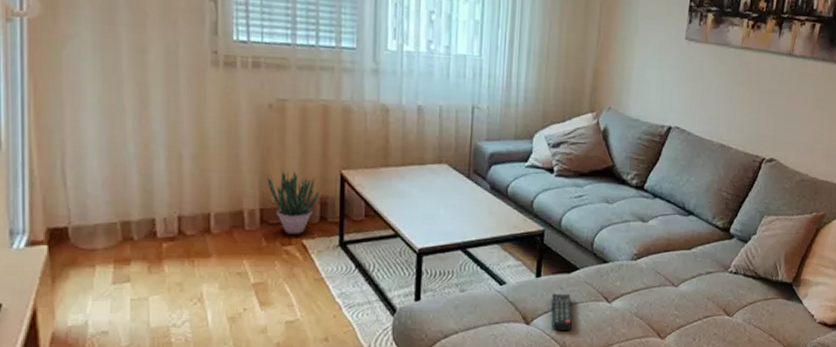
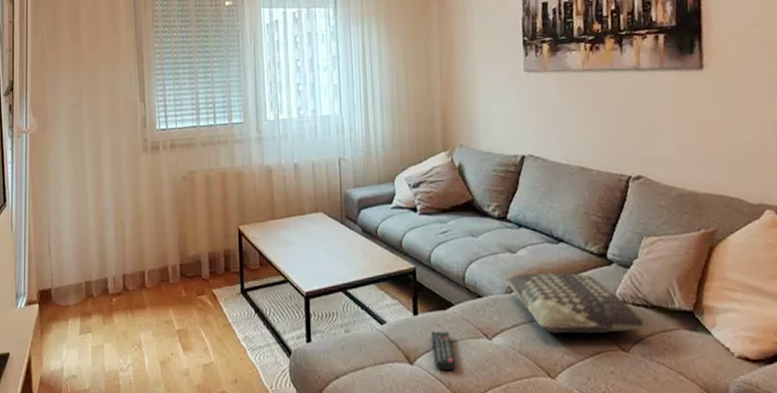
potted plant: present [267,169,319,234] -> none [184,229,223,285]
cushion: none [635,242,750,300] -> present [507,272,645,334]

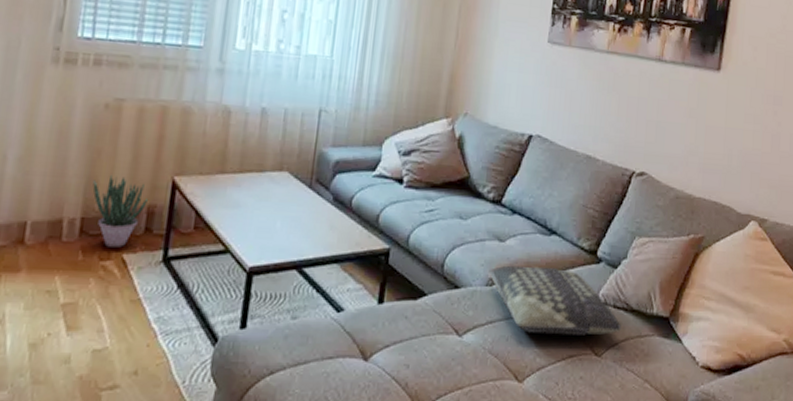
potted plant: none [184,229,223,285] -> present [92,174,148,247]
remote control: present [431,331,455,372] -> none [393,323,417,370]

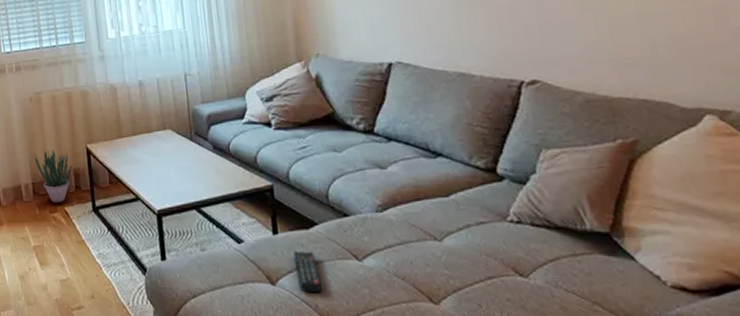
remote control: none [393,323,417,370] -> present [294,251,322,293]
cushion: present [490,265,621,336] -> none [377,189,547,257]

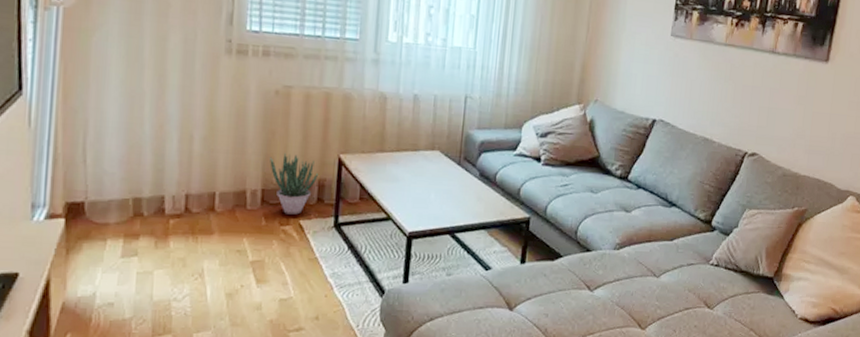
remote control: present [294,251,322,293] -> none [534,280,555,319]

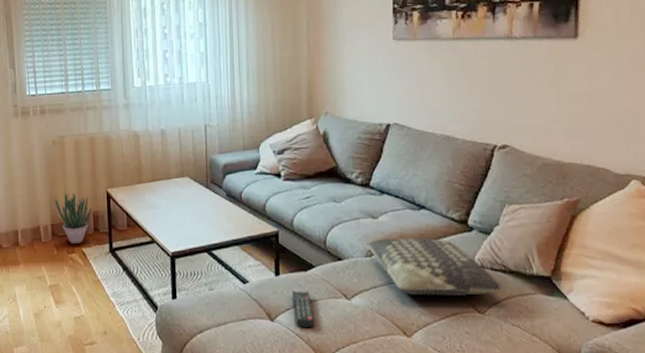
remote control: none [534,280,555,319] -> present [292,291,314,328]
cushion: none [617,232,731,292] -> present [368,237,502,296]

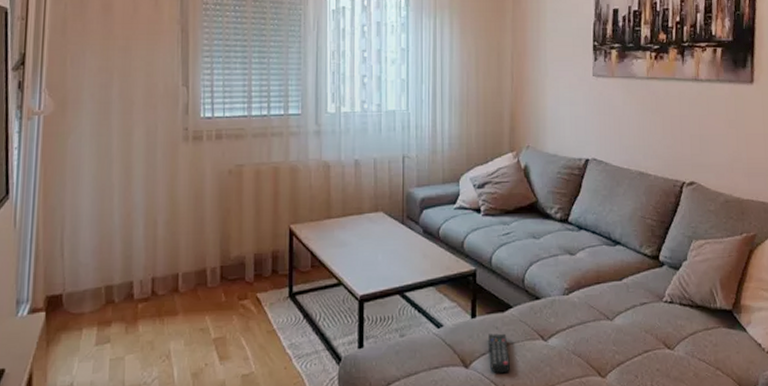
potted plant: present [54,191,92,244] -> none [226,228,271,289]
cushion: present [368,237,502,296] -> none [565,273,689,334]

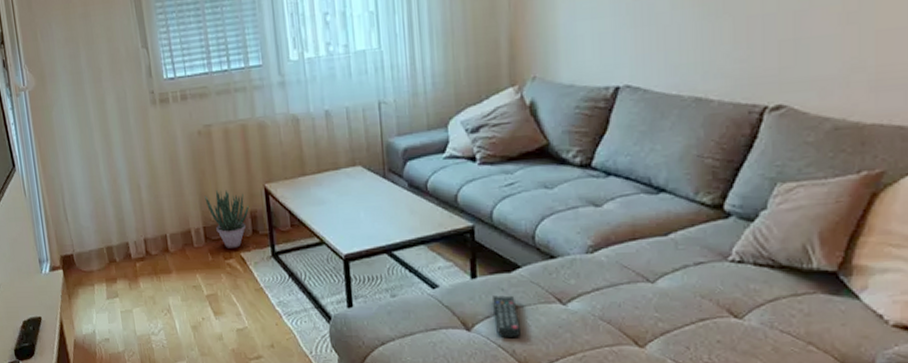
potted plant: none [226,228,271,289] -> present [205,189,249,248]

